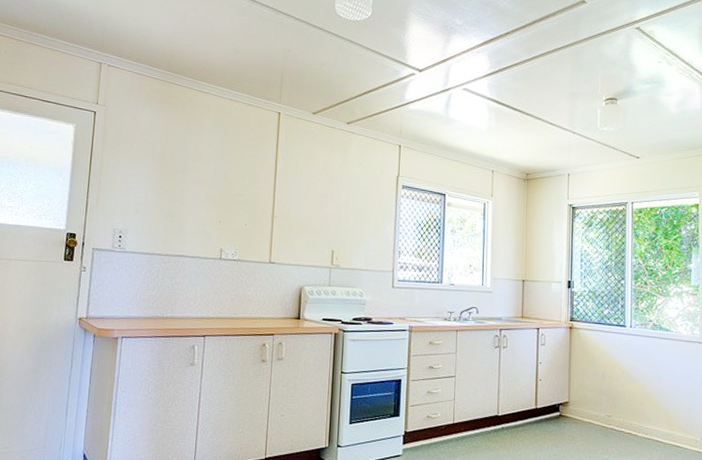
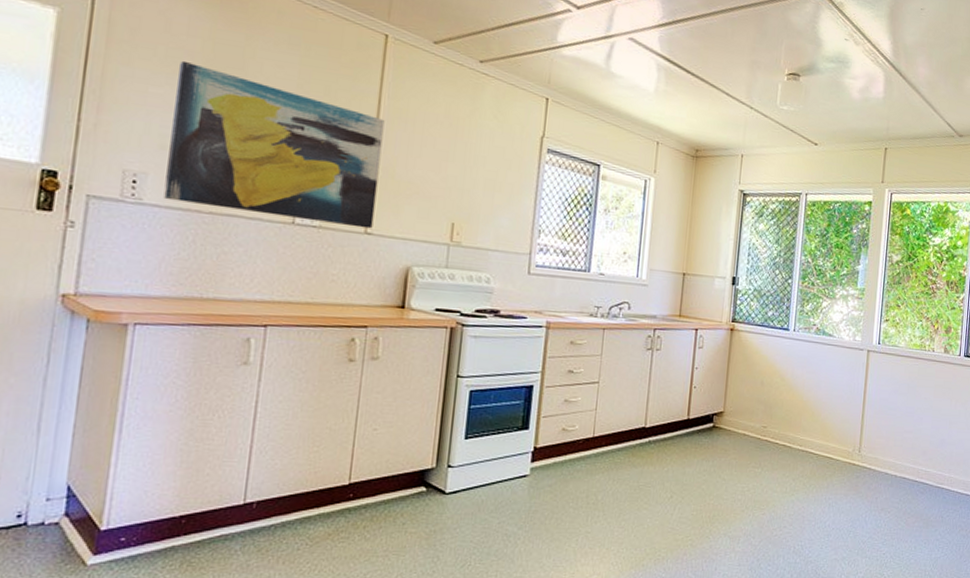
wall art: none [138,149,280,259] -> present [164,60,385,229]

